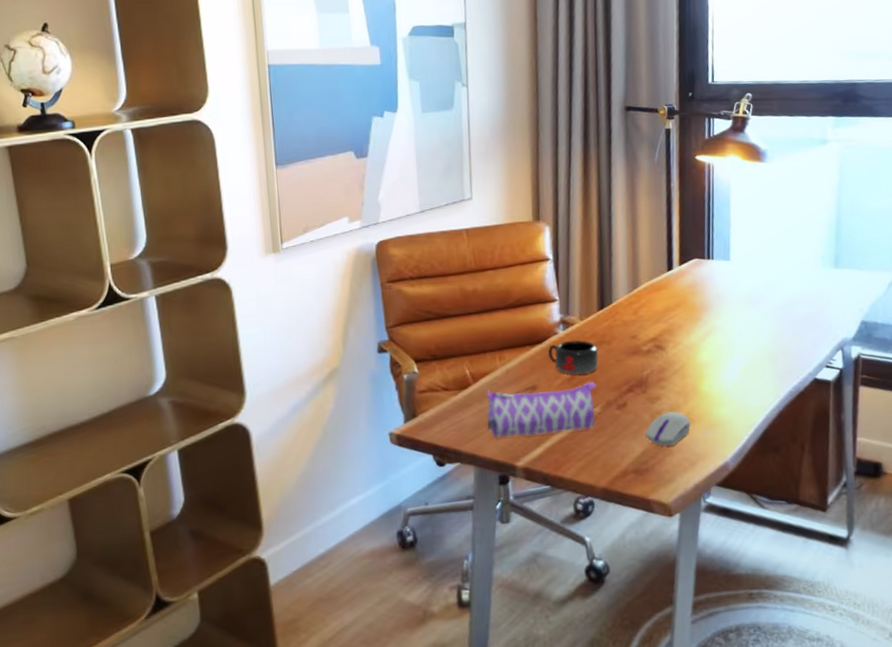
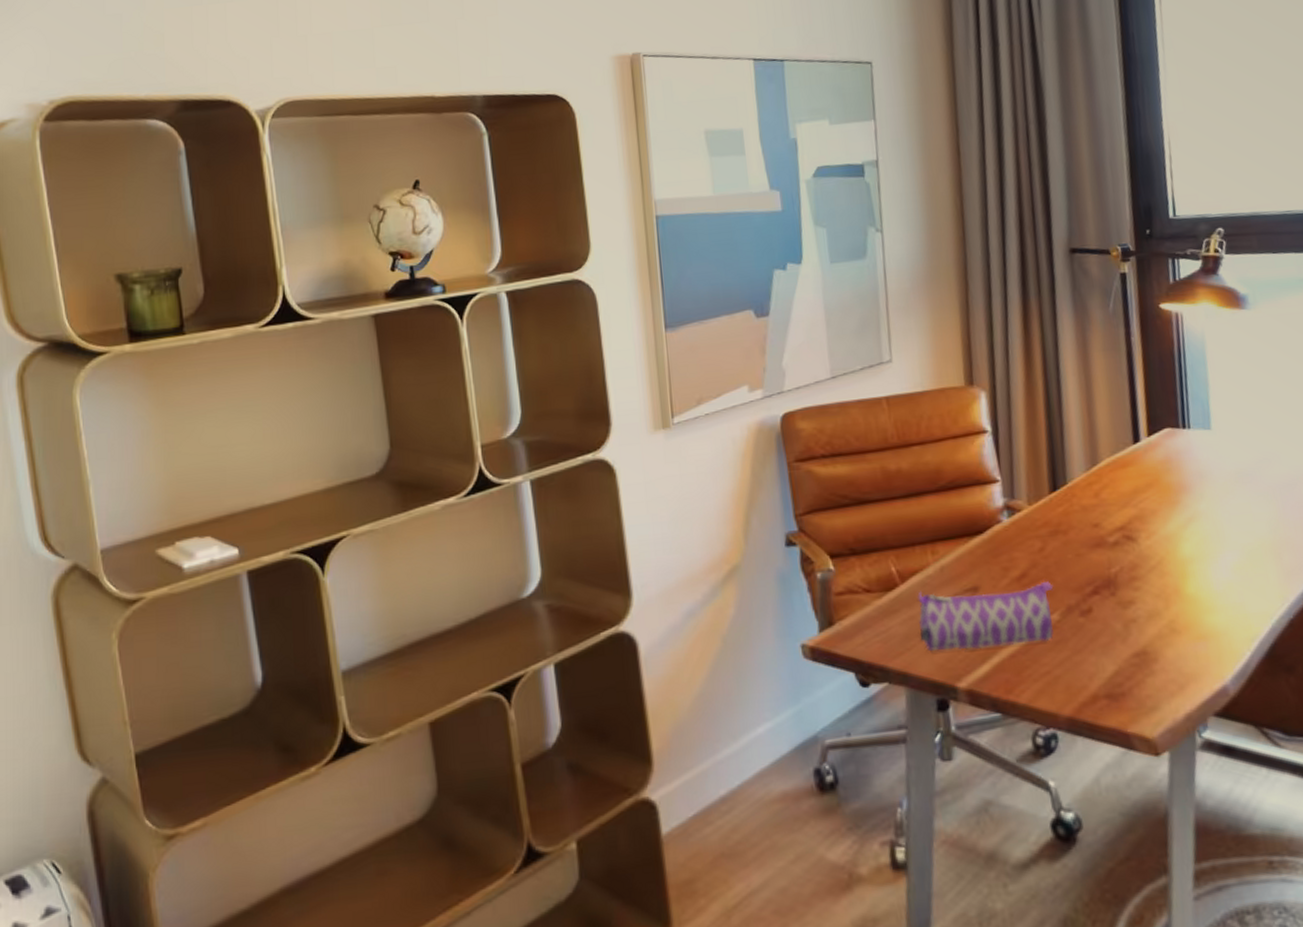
mug: present [547,340,599,375] -> none [990,529,1054,573]
computer mouse: present [645,411,691,446] -> none [1118,619,1176,664]

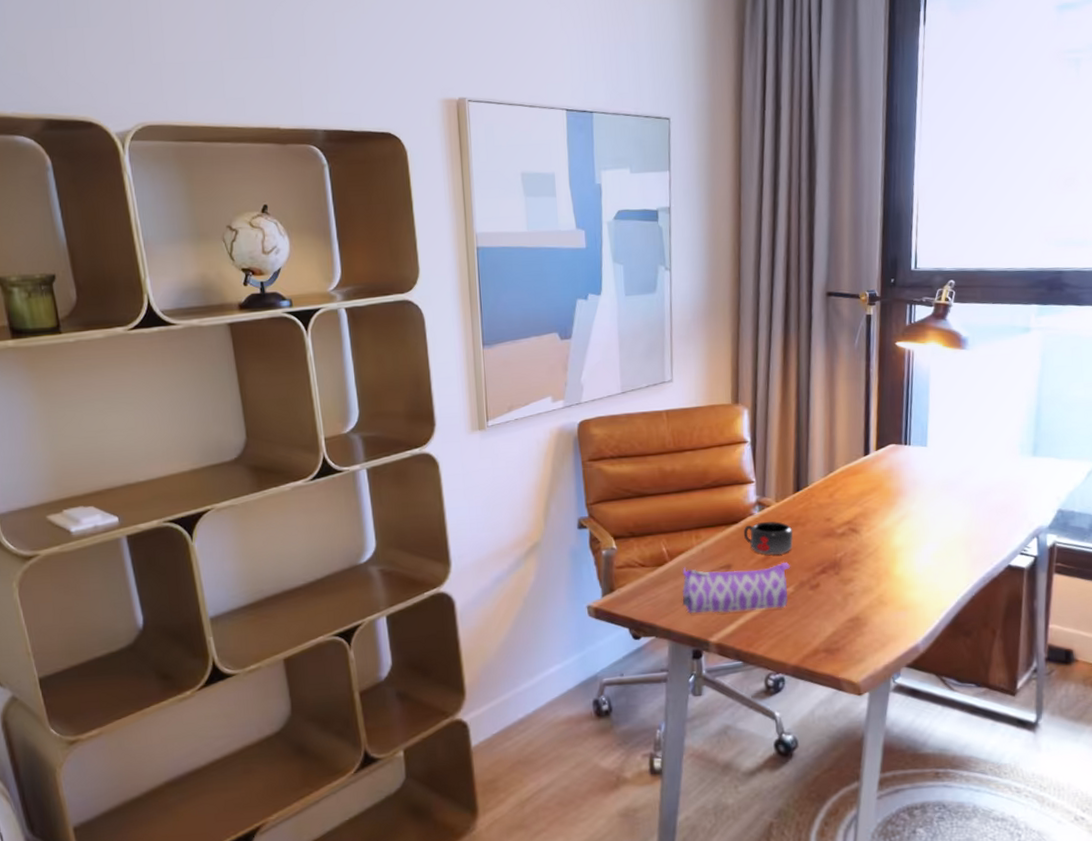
mug: none [990,529,1054,573] -> present [743,521,793,555]

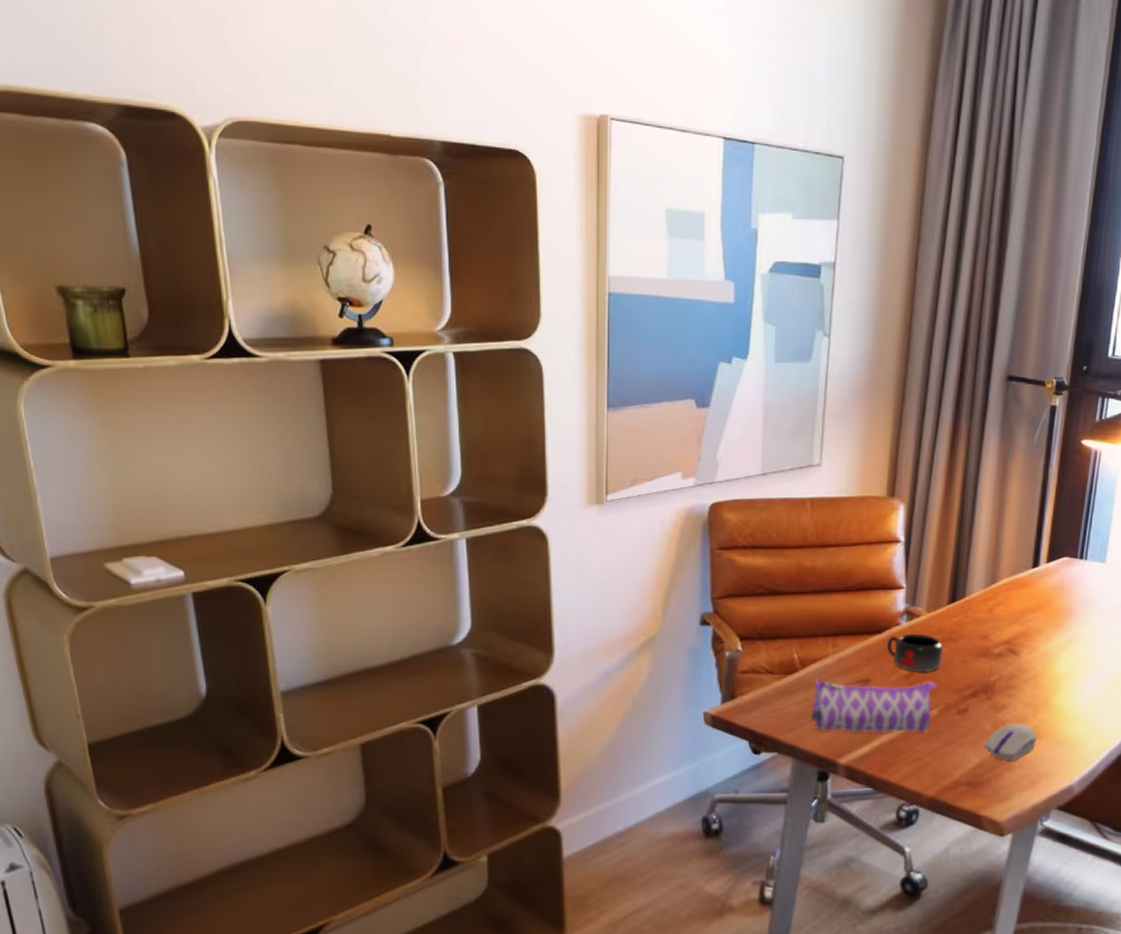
computer mouse: none [837,593,883,627] -> present [985,723,1038,761]

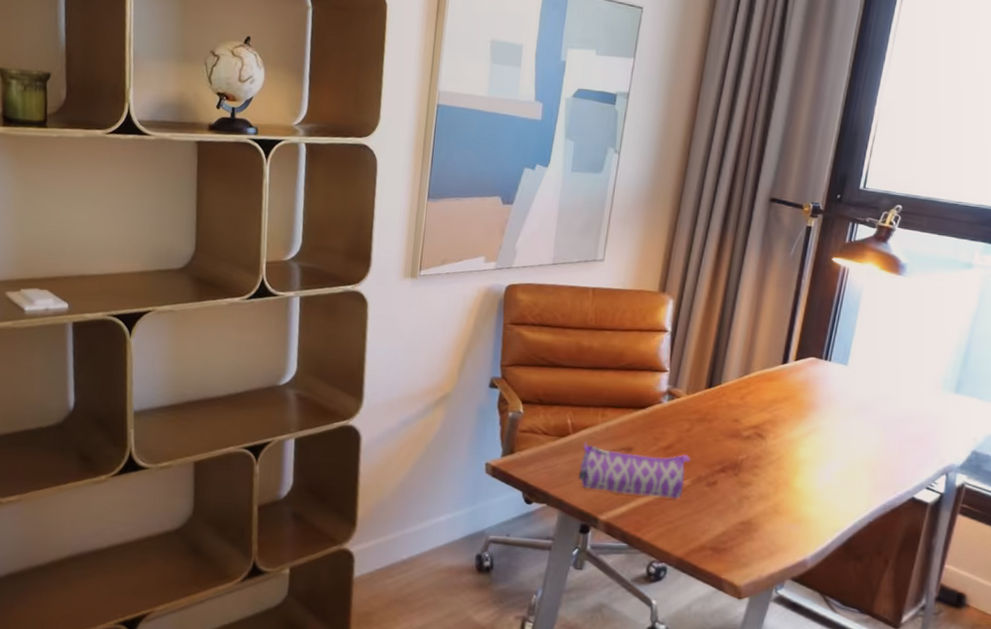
mug: present [886,633,944,673] -> none [649,411,699,447]
computer mouse: present [985,723,1038,761] -> none [729,499,777,533]

